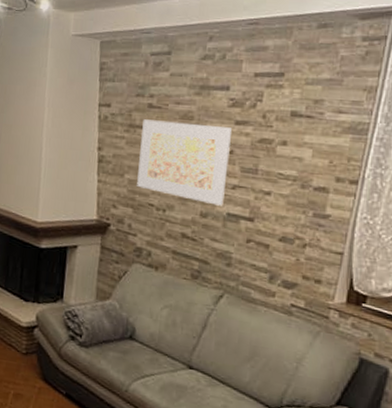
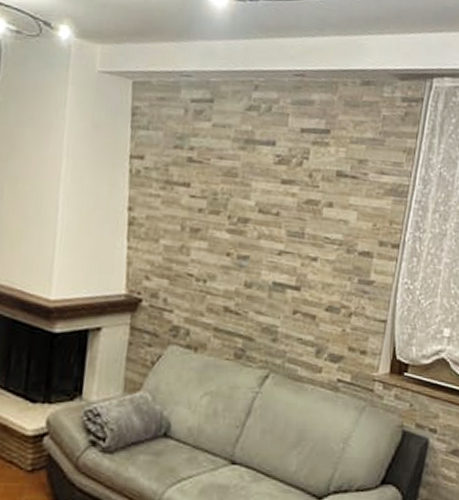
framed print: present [137,119,232,206] -> none [174,175,278,274]

